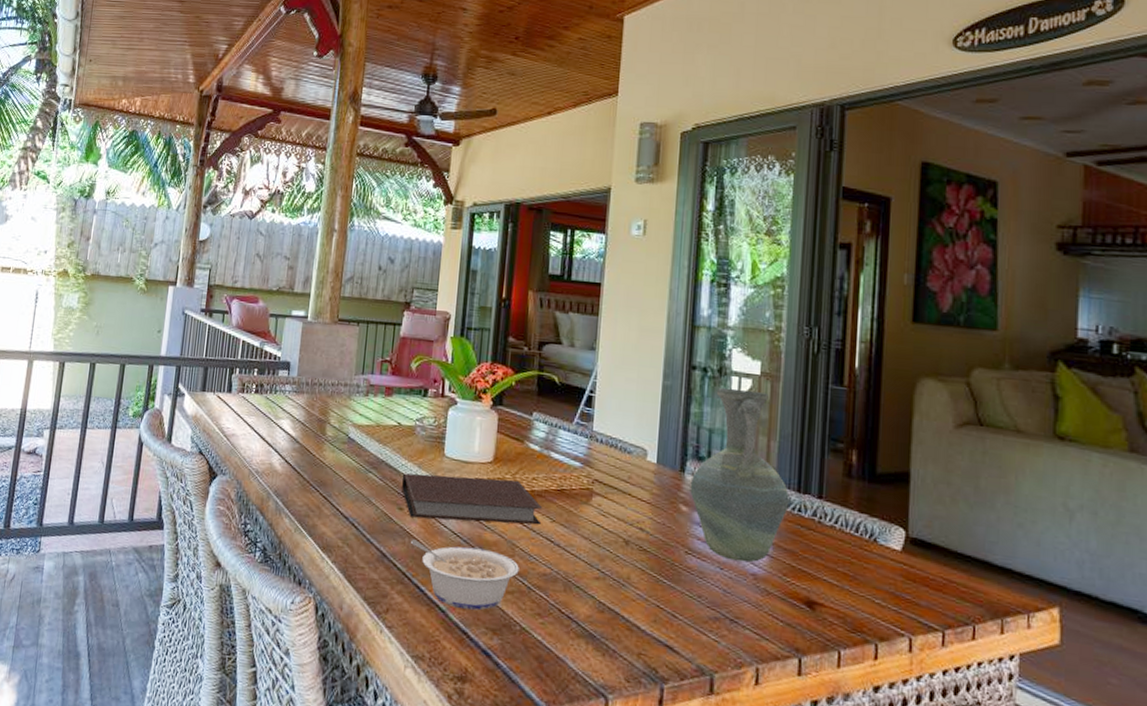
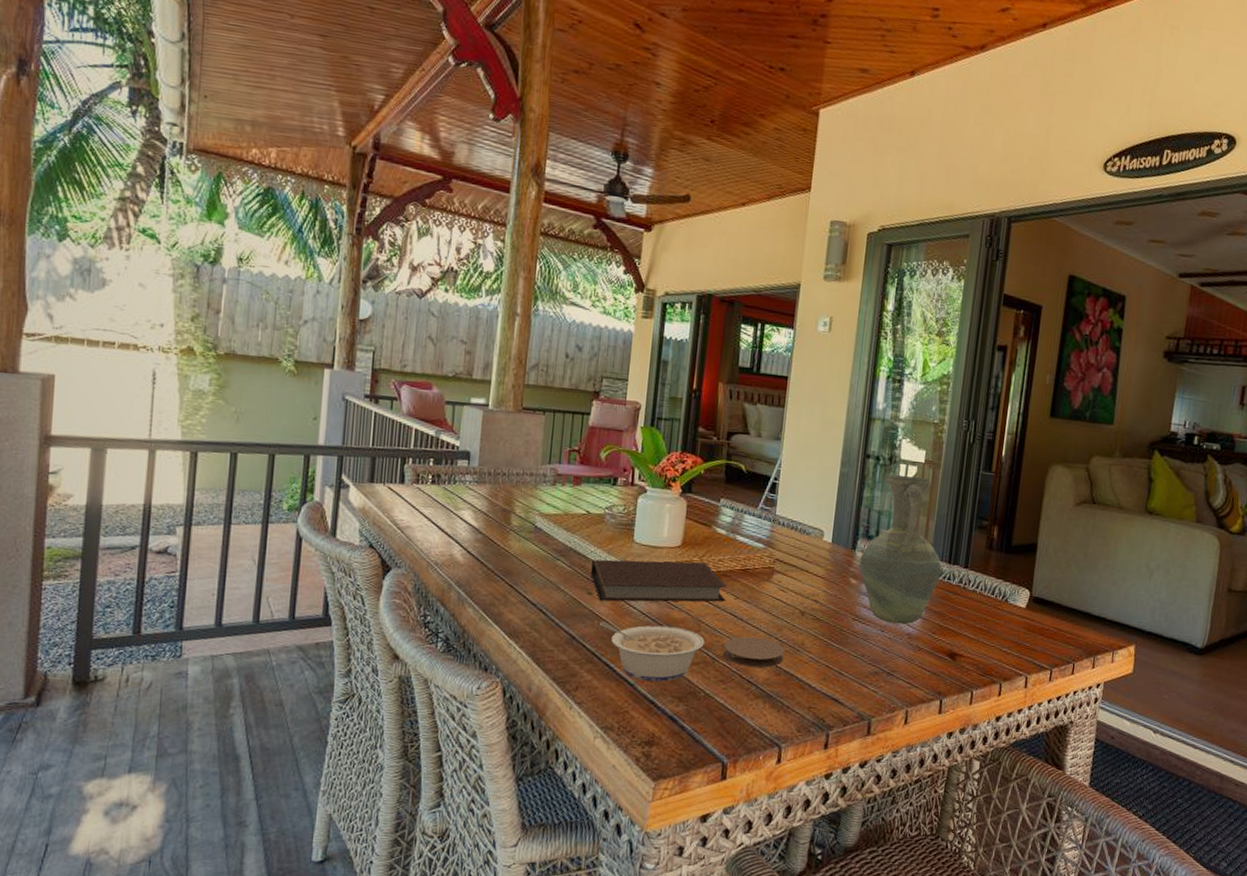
coaster: none [540,565,607,603] -> present [723,637,784,669]

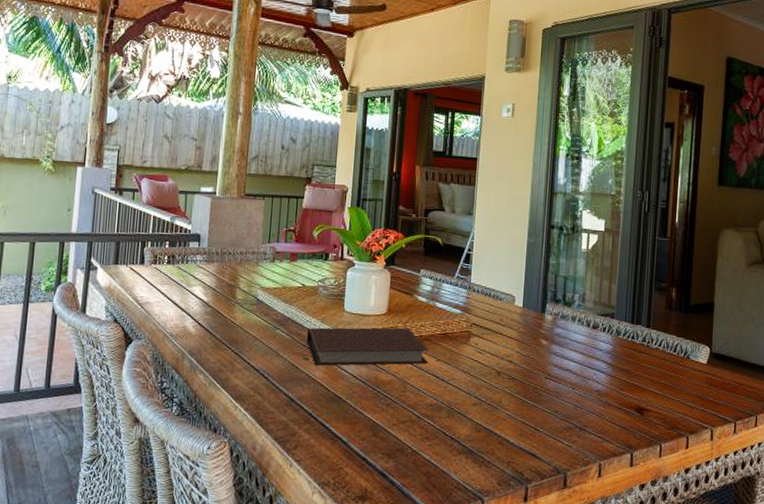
legume: present [600,621,705,682] -> none [316,384,410,440]
coaster: present [723,637,784,669] -> none [427,396,483,426]
pitcher: present [859,474,942,625] -> none [549,242,626,382]

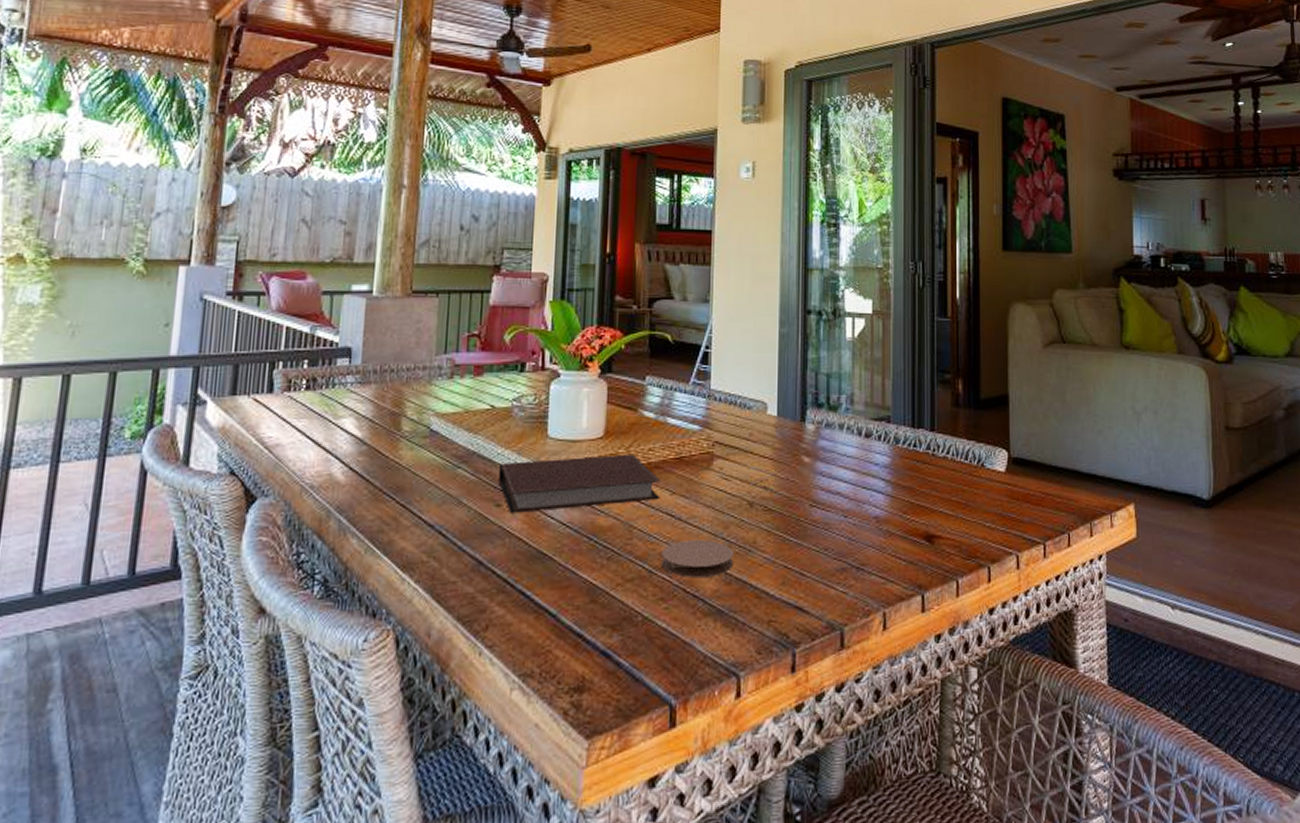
coaster: none [427,396,483,426] -> present [662,540,733,579]

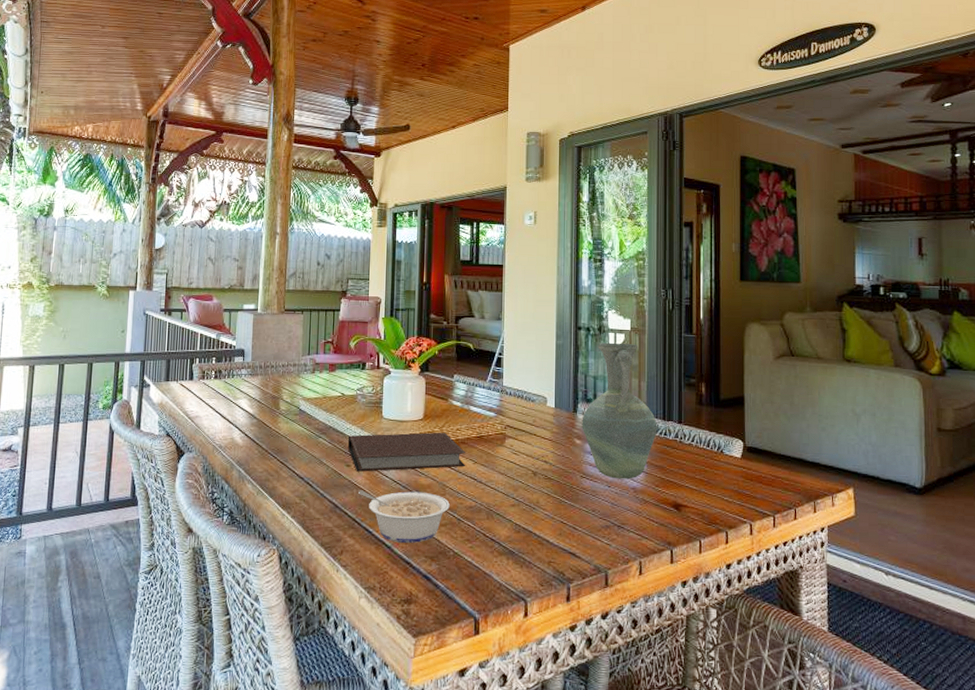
legume: none [512,536,638,609] -> present [359,490,450,543]
coaster: present [662,540,733,579] -> none [467,498,521,527]
pitcher: none [811,329,905,506] -> present [582,342,657,479]

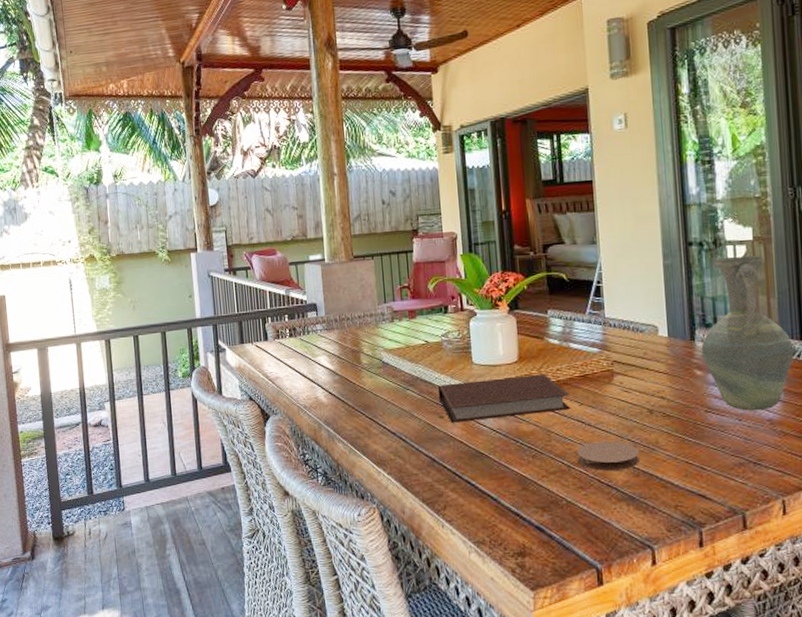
legume: present [359,490,450,543] -> none [456,439,557,494]
coaster: none [467,498,521,527] -> present [577,441,639,472]

